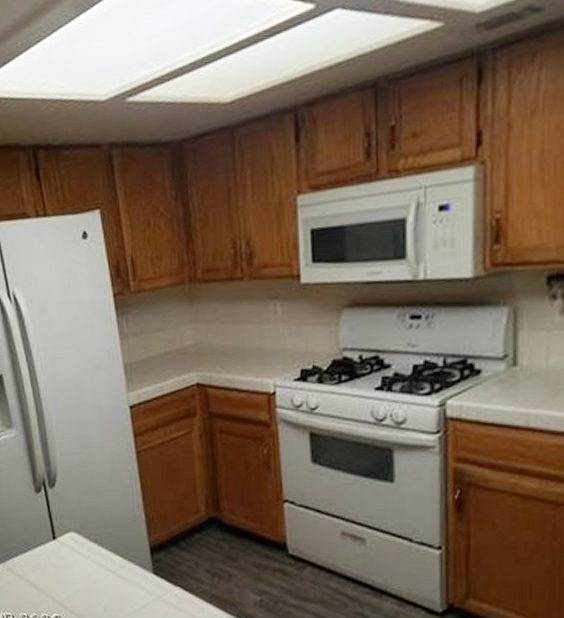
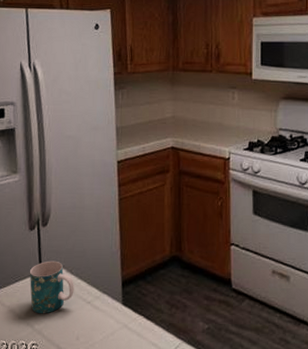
mug: none [42,526,95,585] -> present [30,260,74,314]

